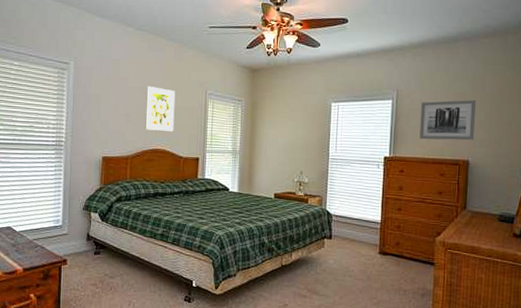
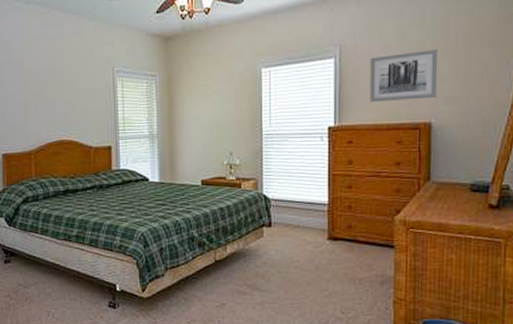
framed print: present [145,86,176,131] -> none [44,68,80,120]

